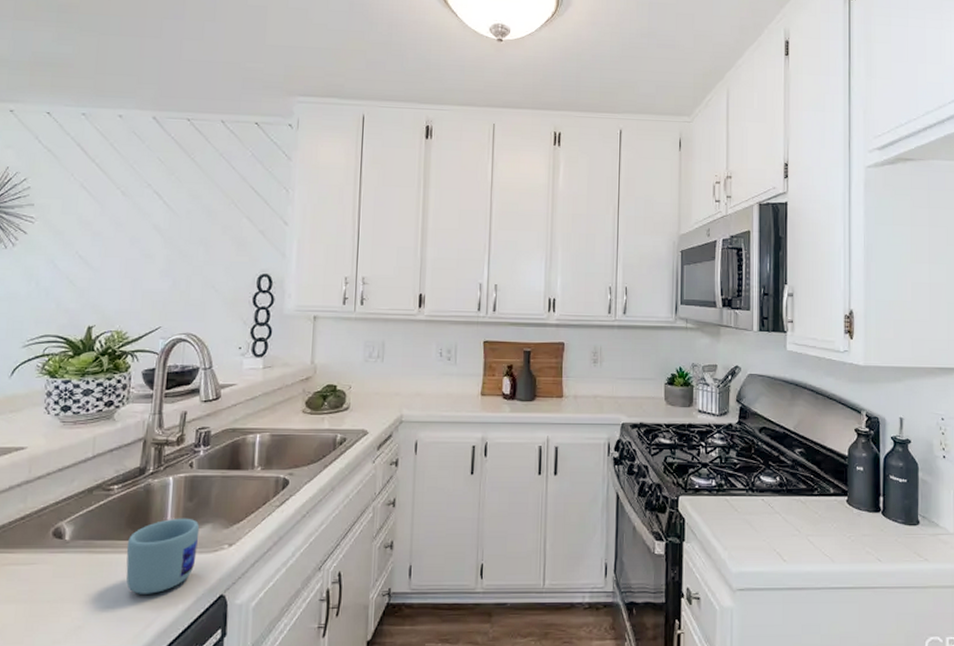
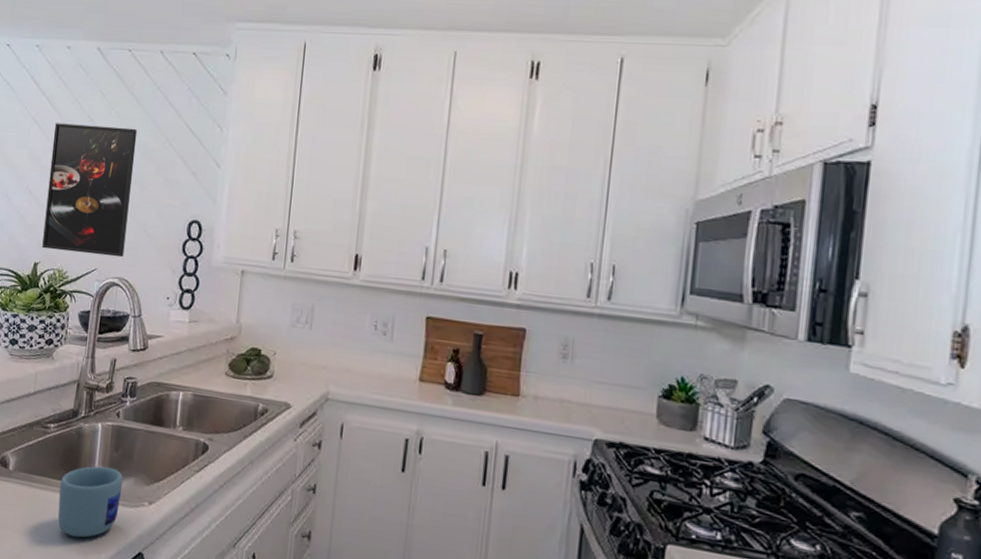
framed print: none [97,188,200,314] -> present [42,123,138,258]

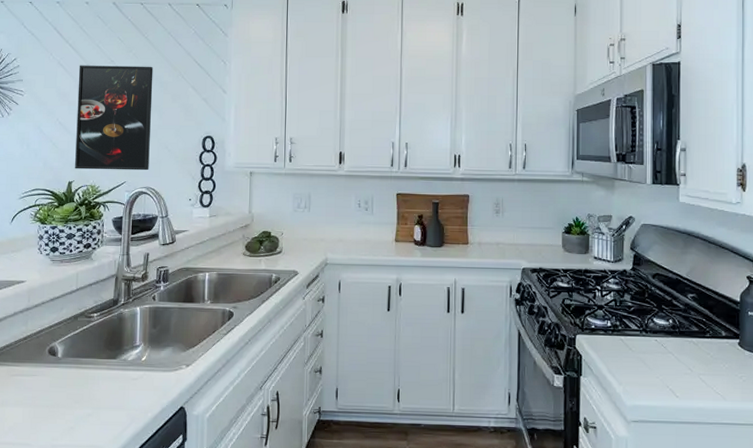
mug: present [57,466,124,538] -> none [105,341,163,404]

